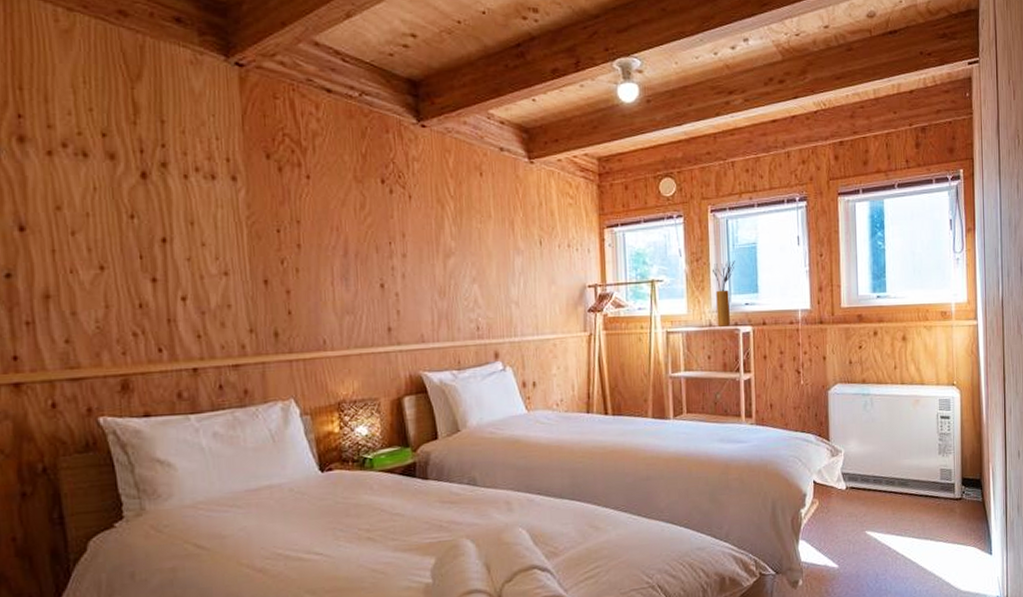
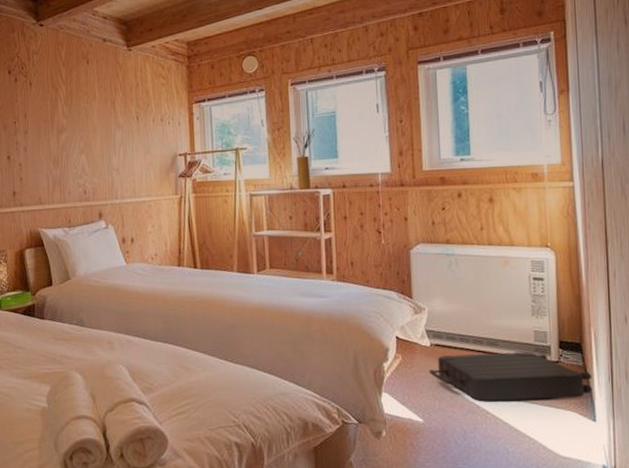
suitcase: none [844,490,990,543] -> present [429,352,593,402]

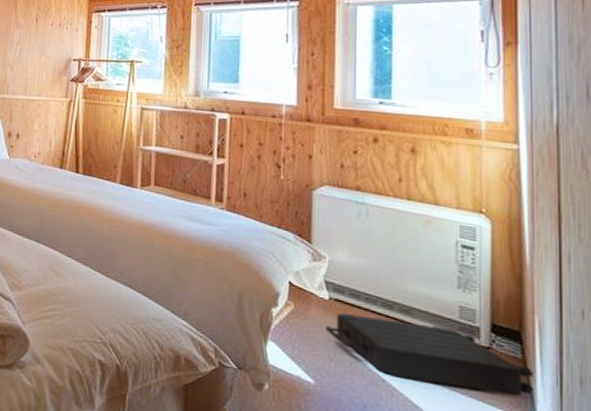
vase: present [293,129,315,190] -> none [192,50,216,111]

